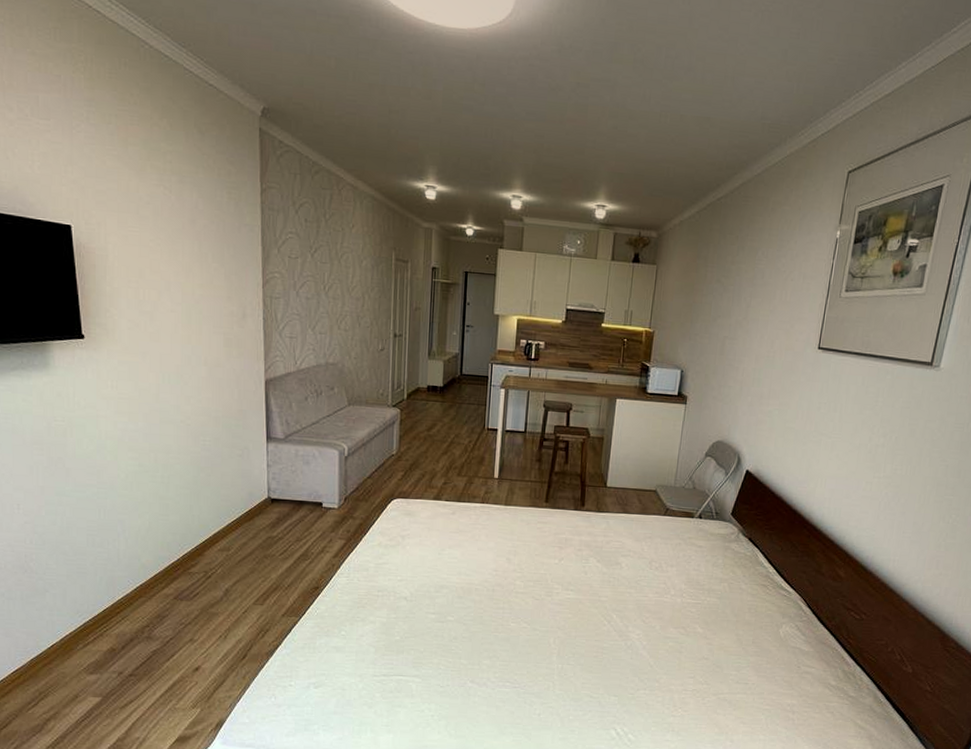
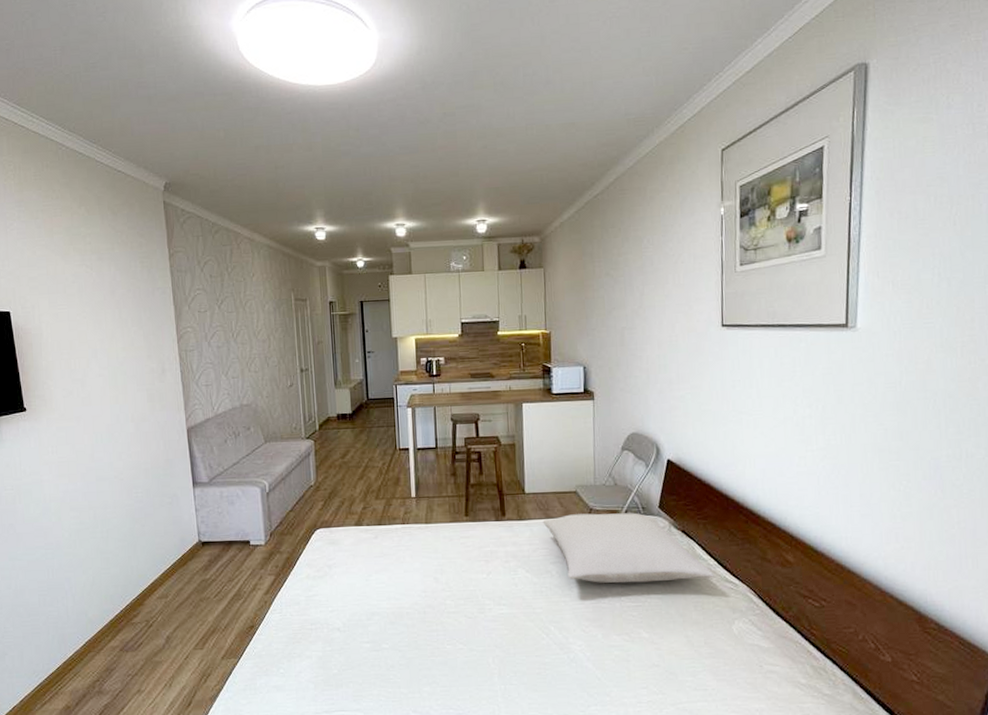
pillow: none [620,512,772,585] -> present [543,513,714,584]

